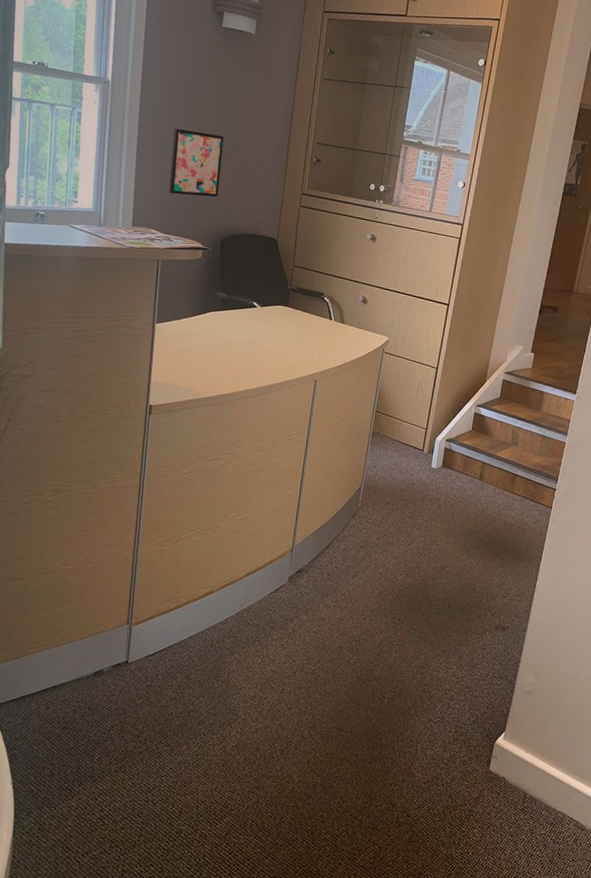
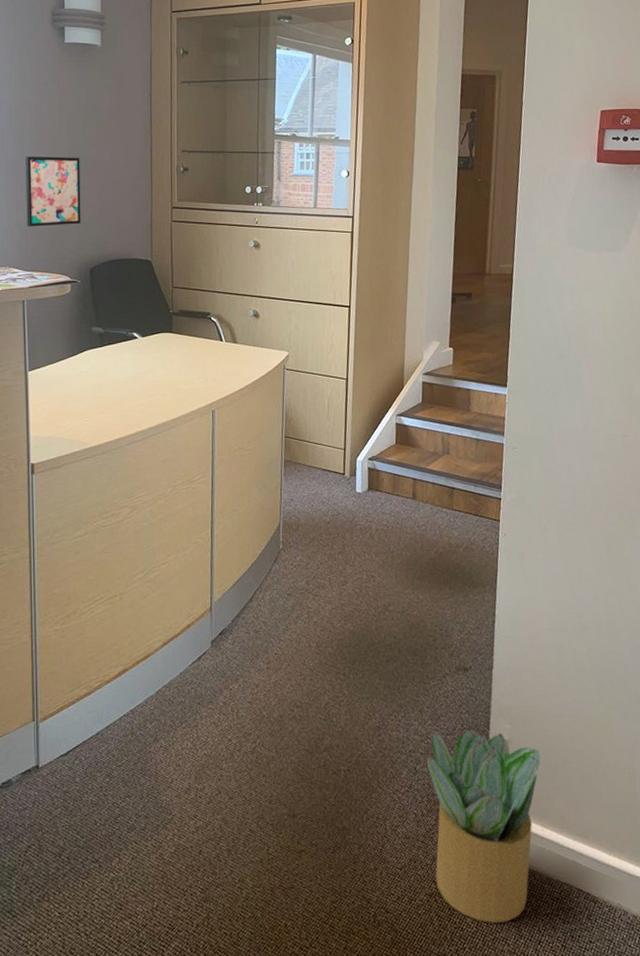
potted plant: none [452,675,555,836] -> present [427,728,540,923]

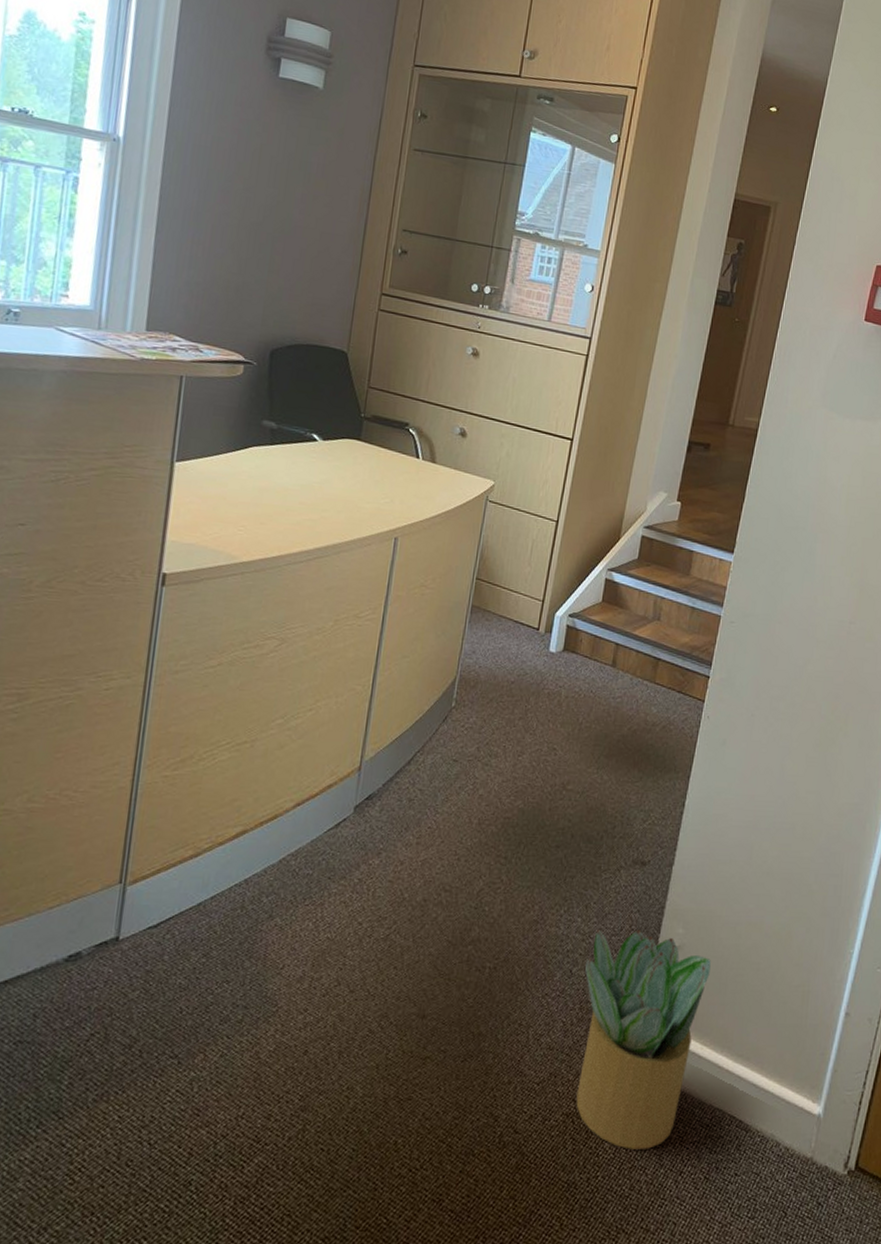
wall art: present [25,156,81,227] -> none [199,203,278,295]

